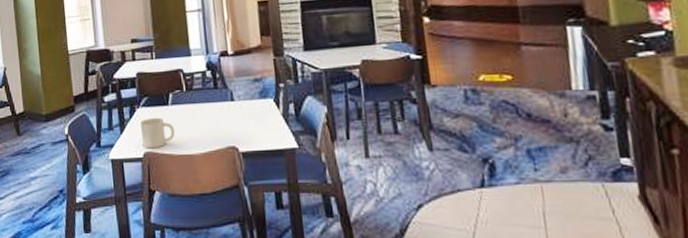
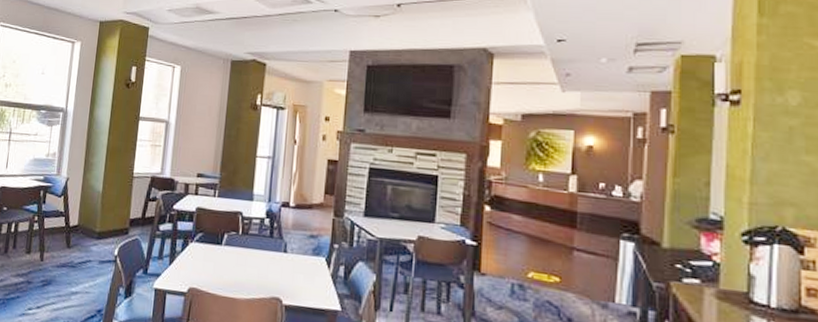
mug: present [139,117,176,149] -> none [189,254,224,286]

